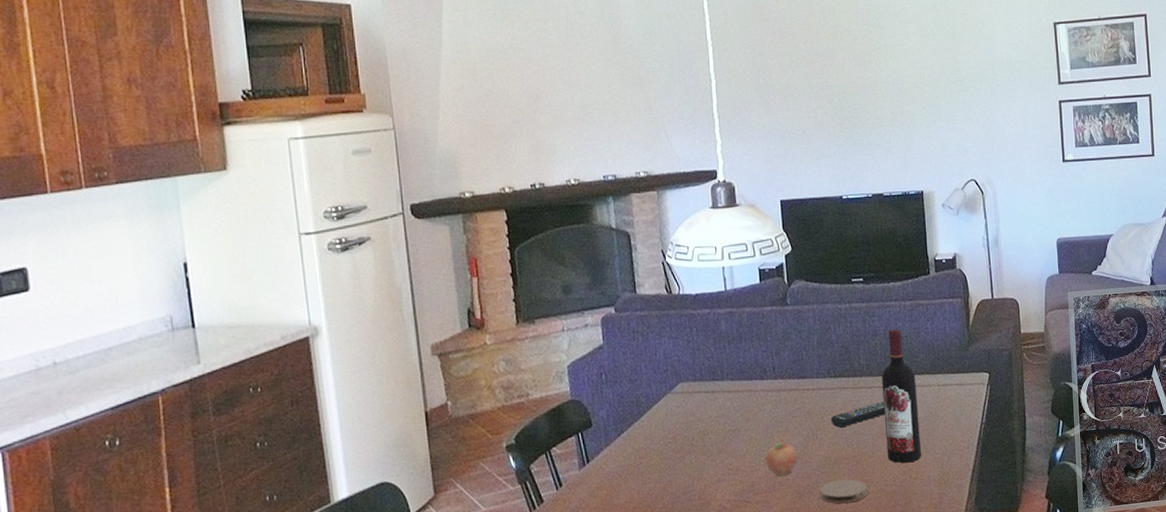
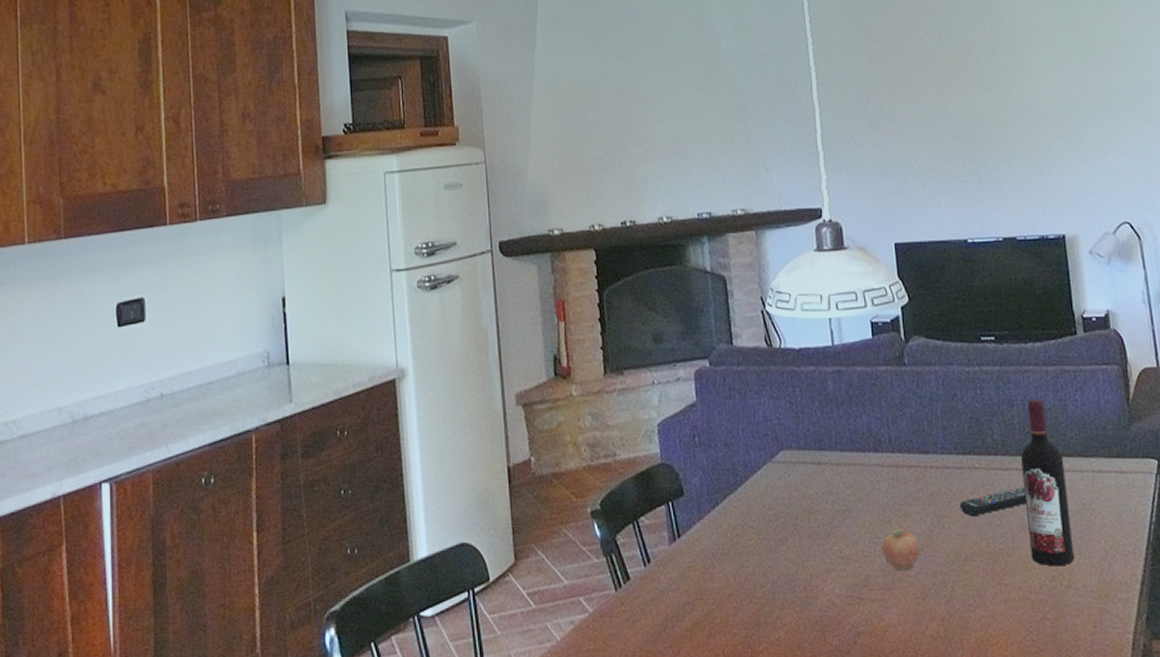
coaster: present [820,479,868,504] -> none [948,580,1008,611]

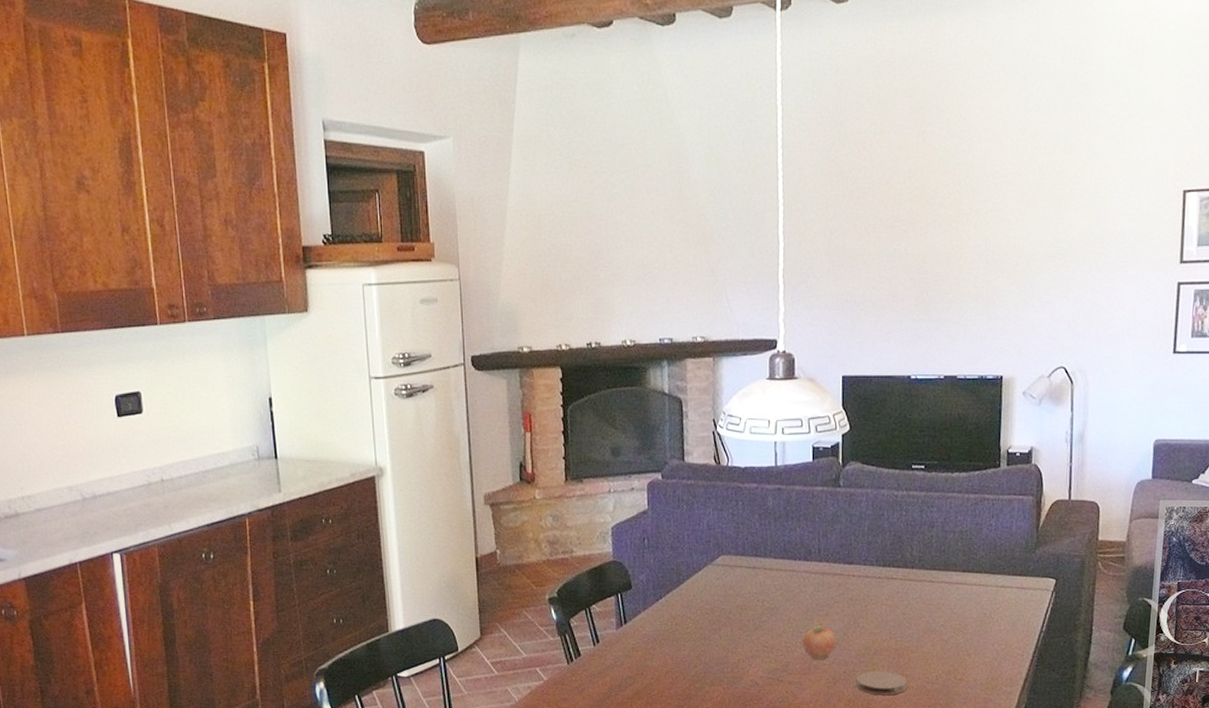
coaster: none [948,580,1008,611] -> present [856,671,907,696]
remote control: present [959,486,1026,517] -> none [874,596,935,619]
wine bottle: present [1021,399,1075,567] -> none [932,522,972,663]

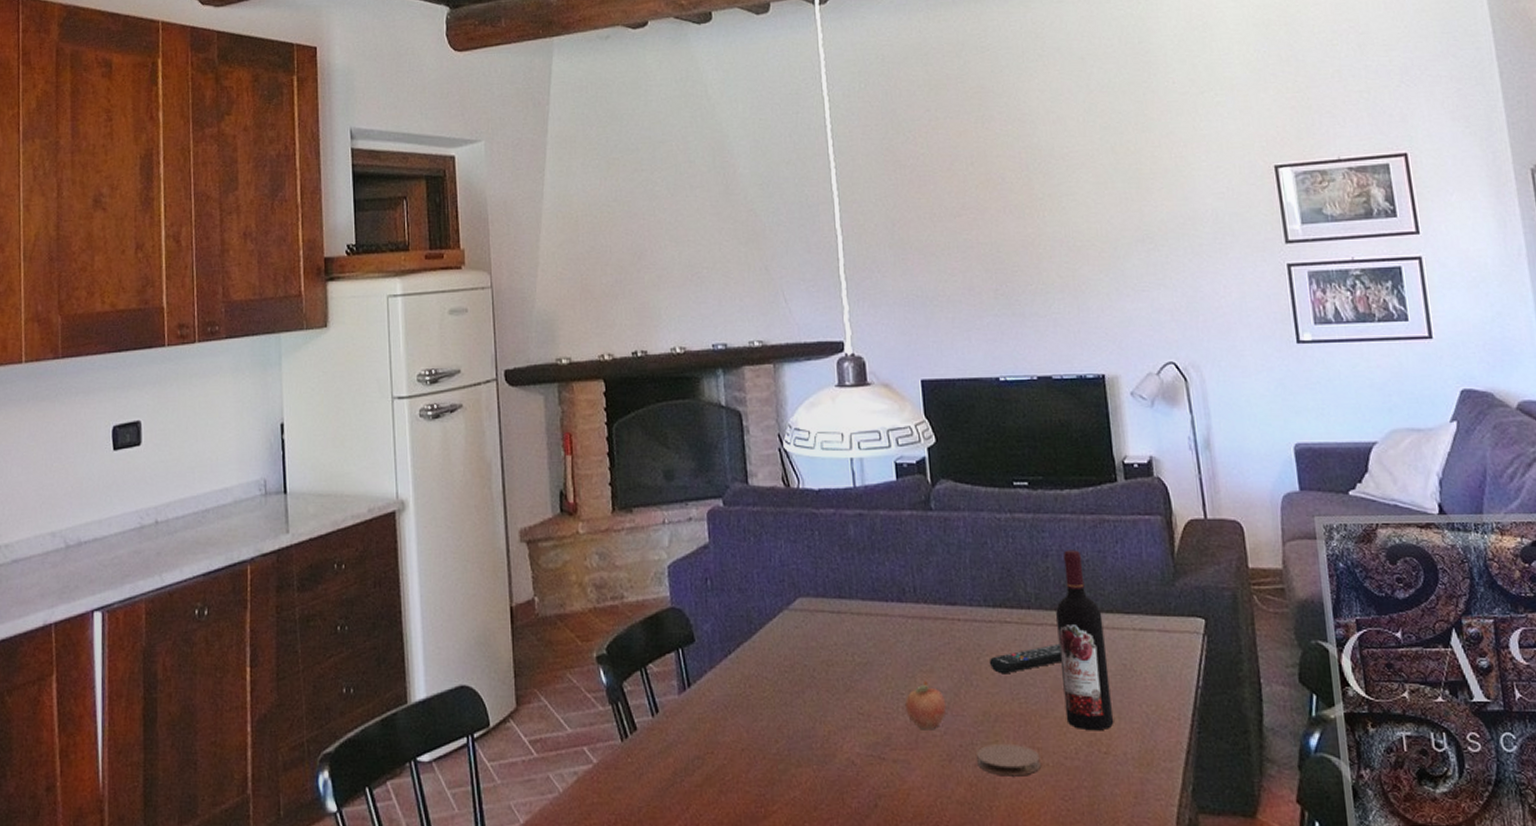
remote control: none [874,596,935,619] -> present [989,643,1062,674]
wine bottle: none [932,522,972,663] -> present [1056,550,1114,731]

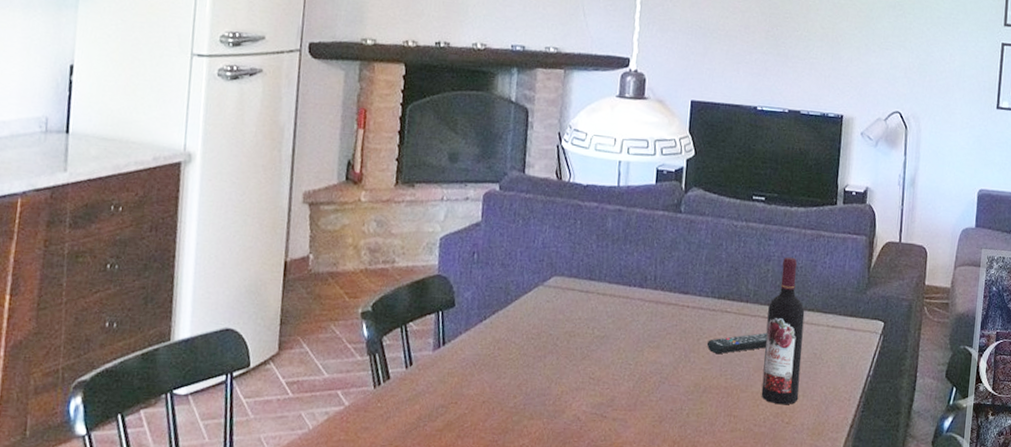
fruit: present [905,681,947,730] -> none [631,355,666,396]
coaster: present [977,743,1041,776] -> none [683,410,735,438]

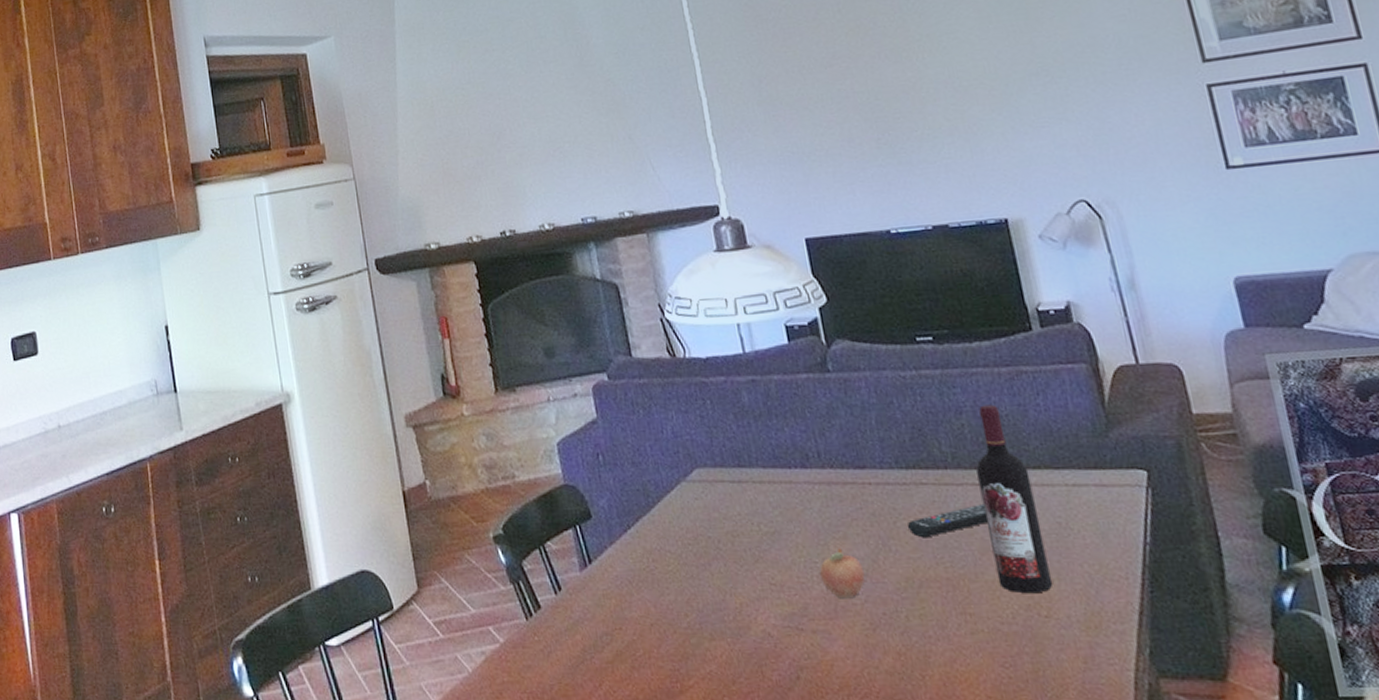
fruit: none [631,355,666,396] -> present [819,548,866,599]

